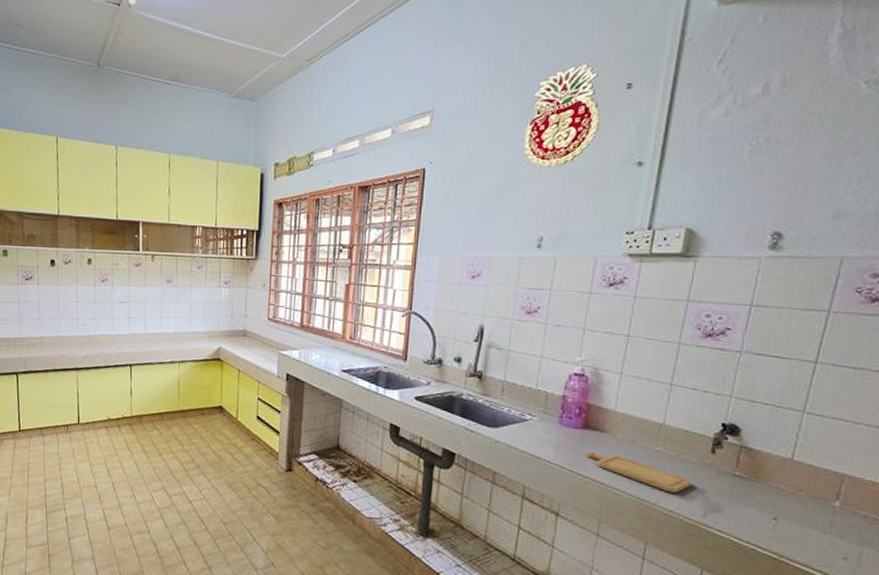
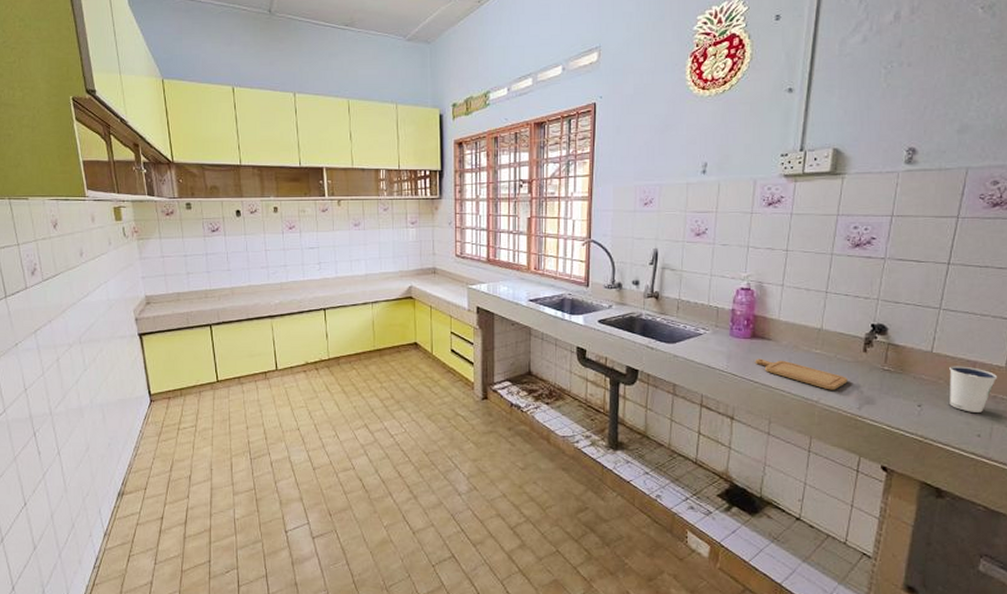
dixie cup: none [811,477,871,533] -> present [949,366,998,412]

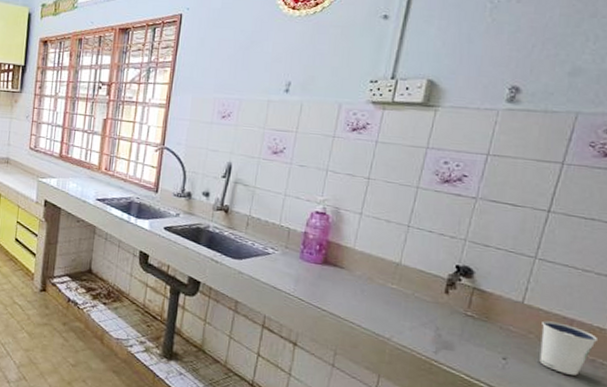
chopping board: present [755,358,848,390] -> none [324,286,425,330]

